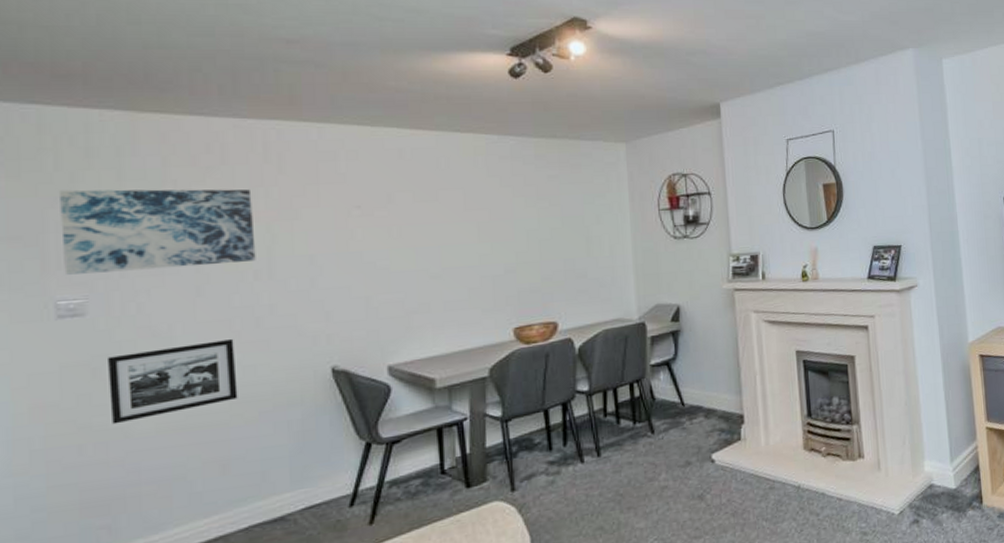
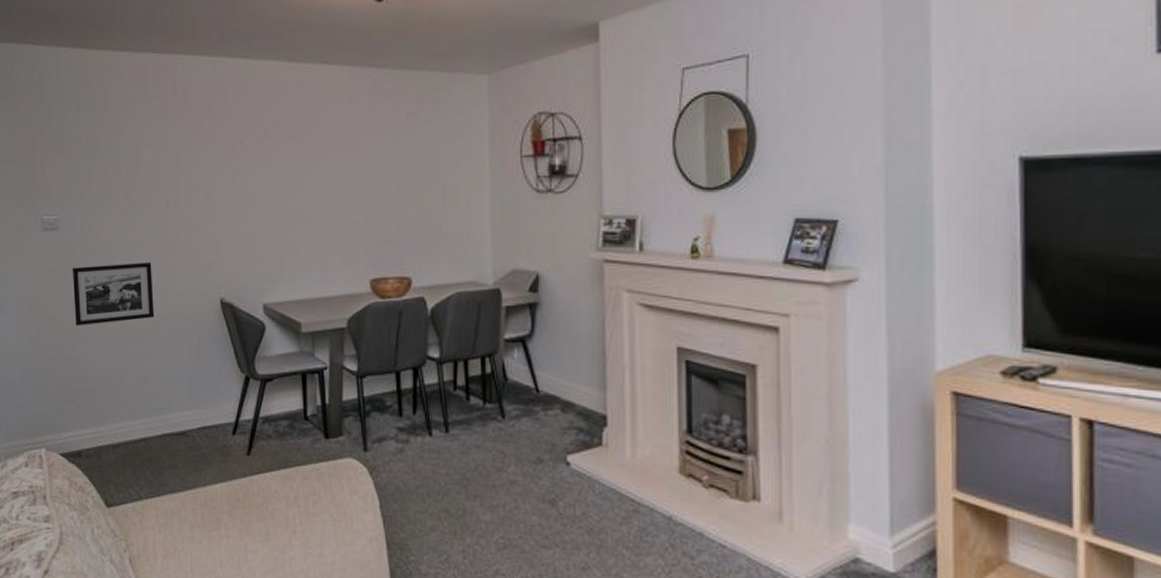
wall art: present [60,189,256,275] -> none [43,119,167,194]

